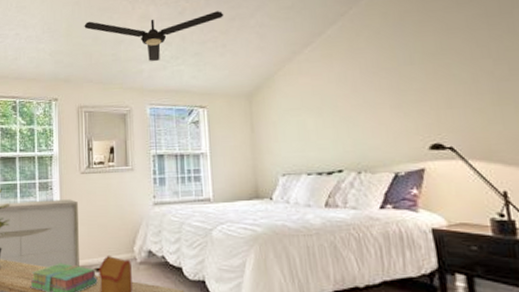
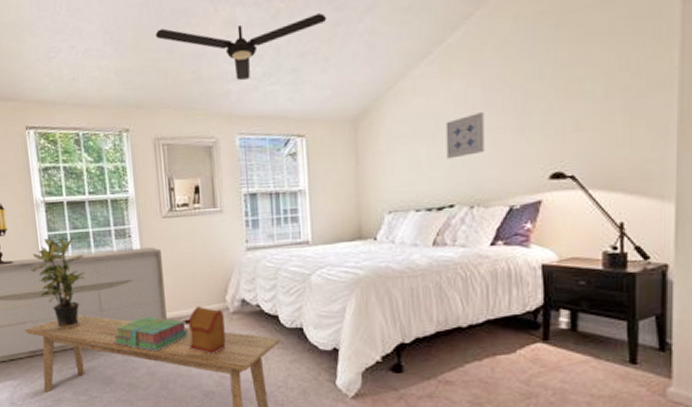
wall art: none [329,91,367,130] -> present [445,112,485,159]

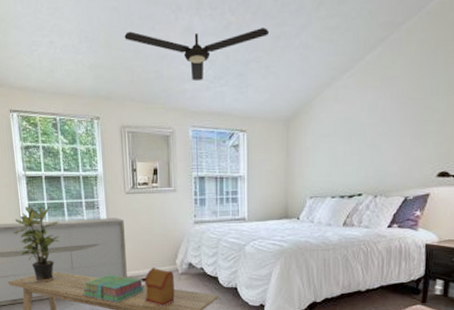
wall art: present [445,112,485,159] -> none [358,120,390,157]

